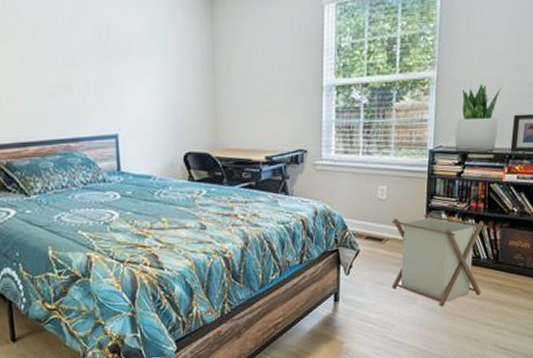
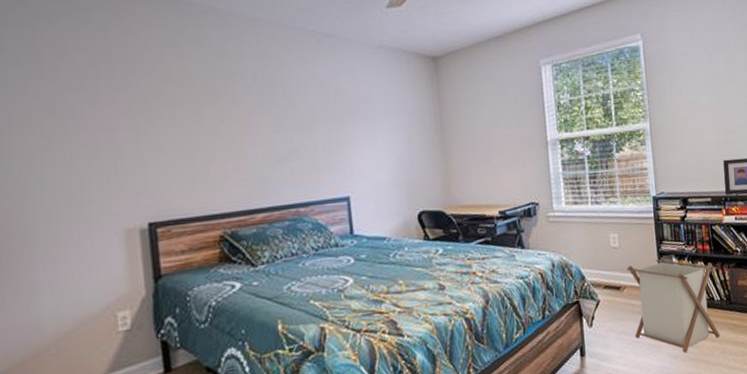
planter: present [454,84,502,153] -> none [672,133,712,198]

